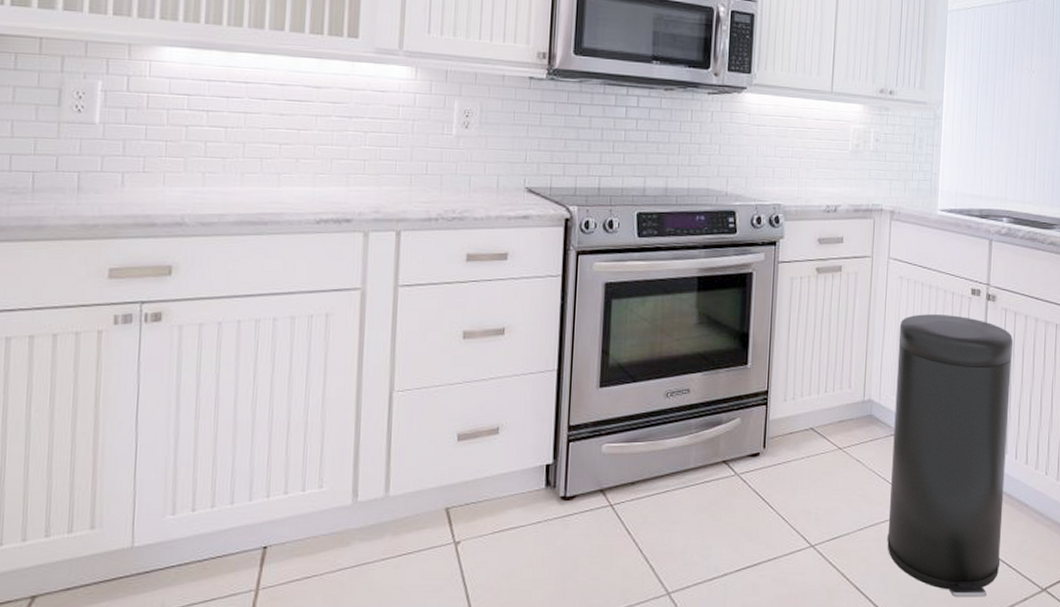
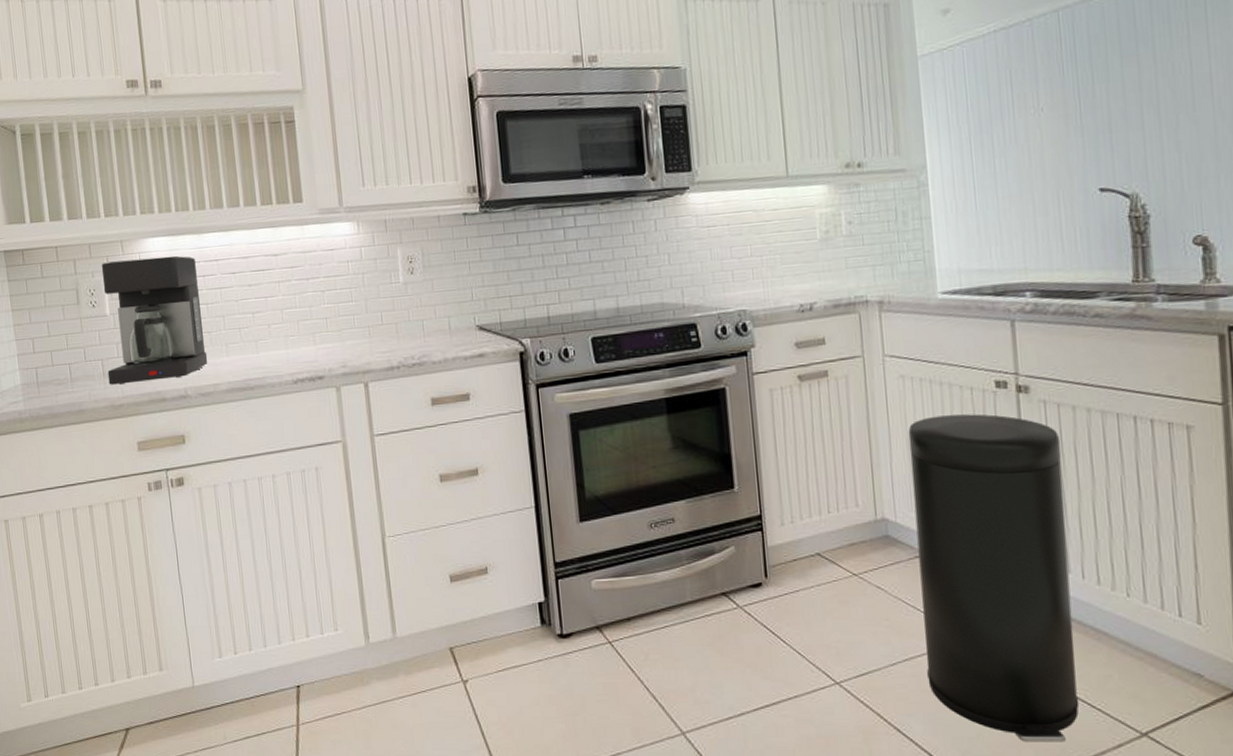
coffee maker: none [83,65,220,203] -> present [101,255,208,385]

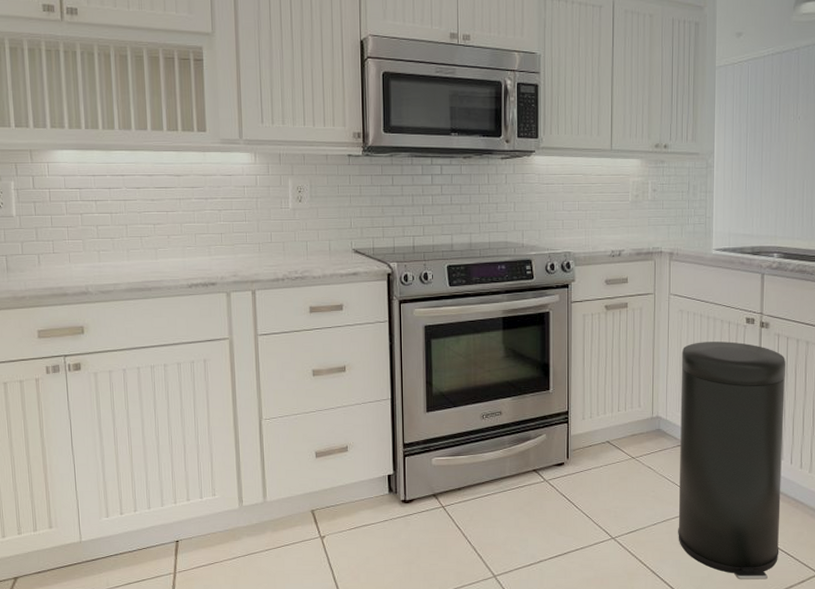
coffee maker: present [101,255,208,385] -> none [9,168,110,279]

